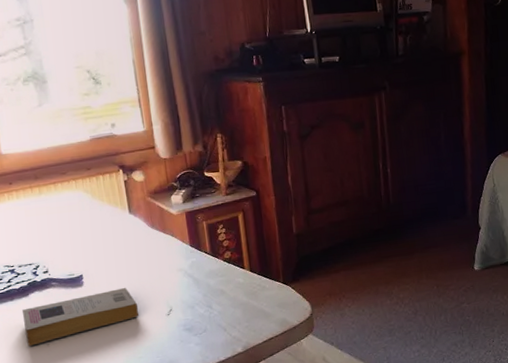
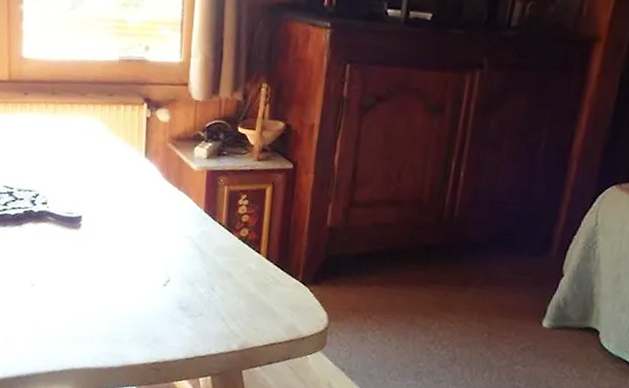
book: present [22,288,139,347] -> none [12,238,133,282]

